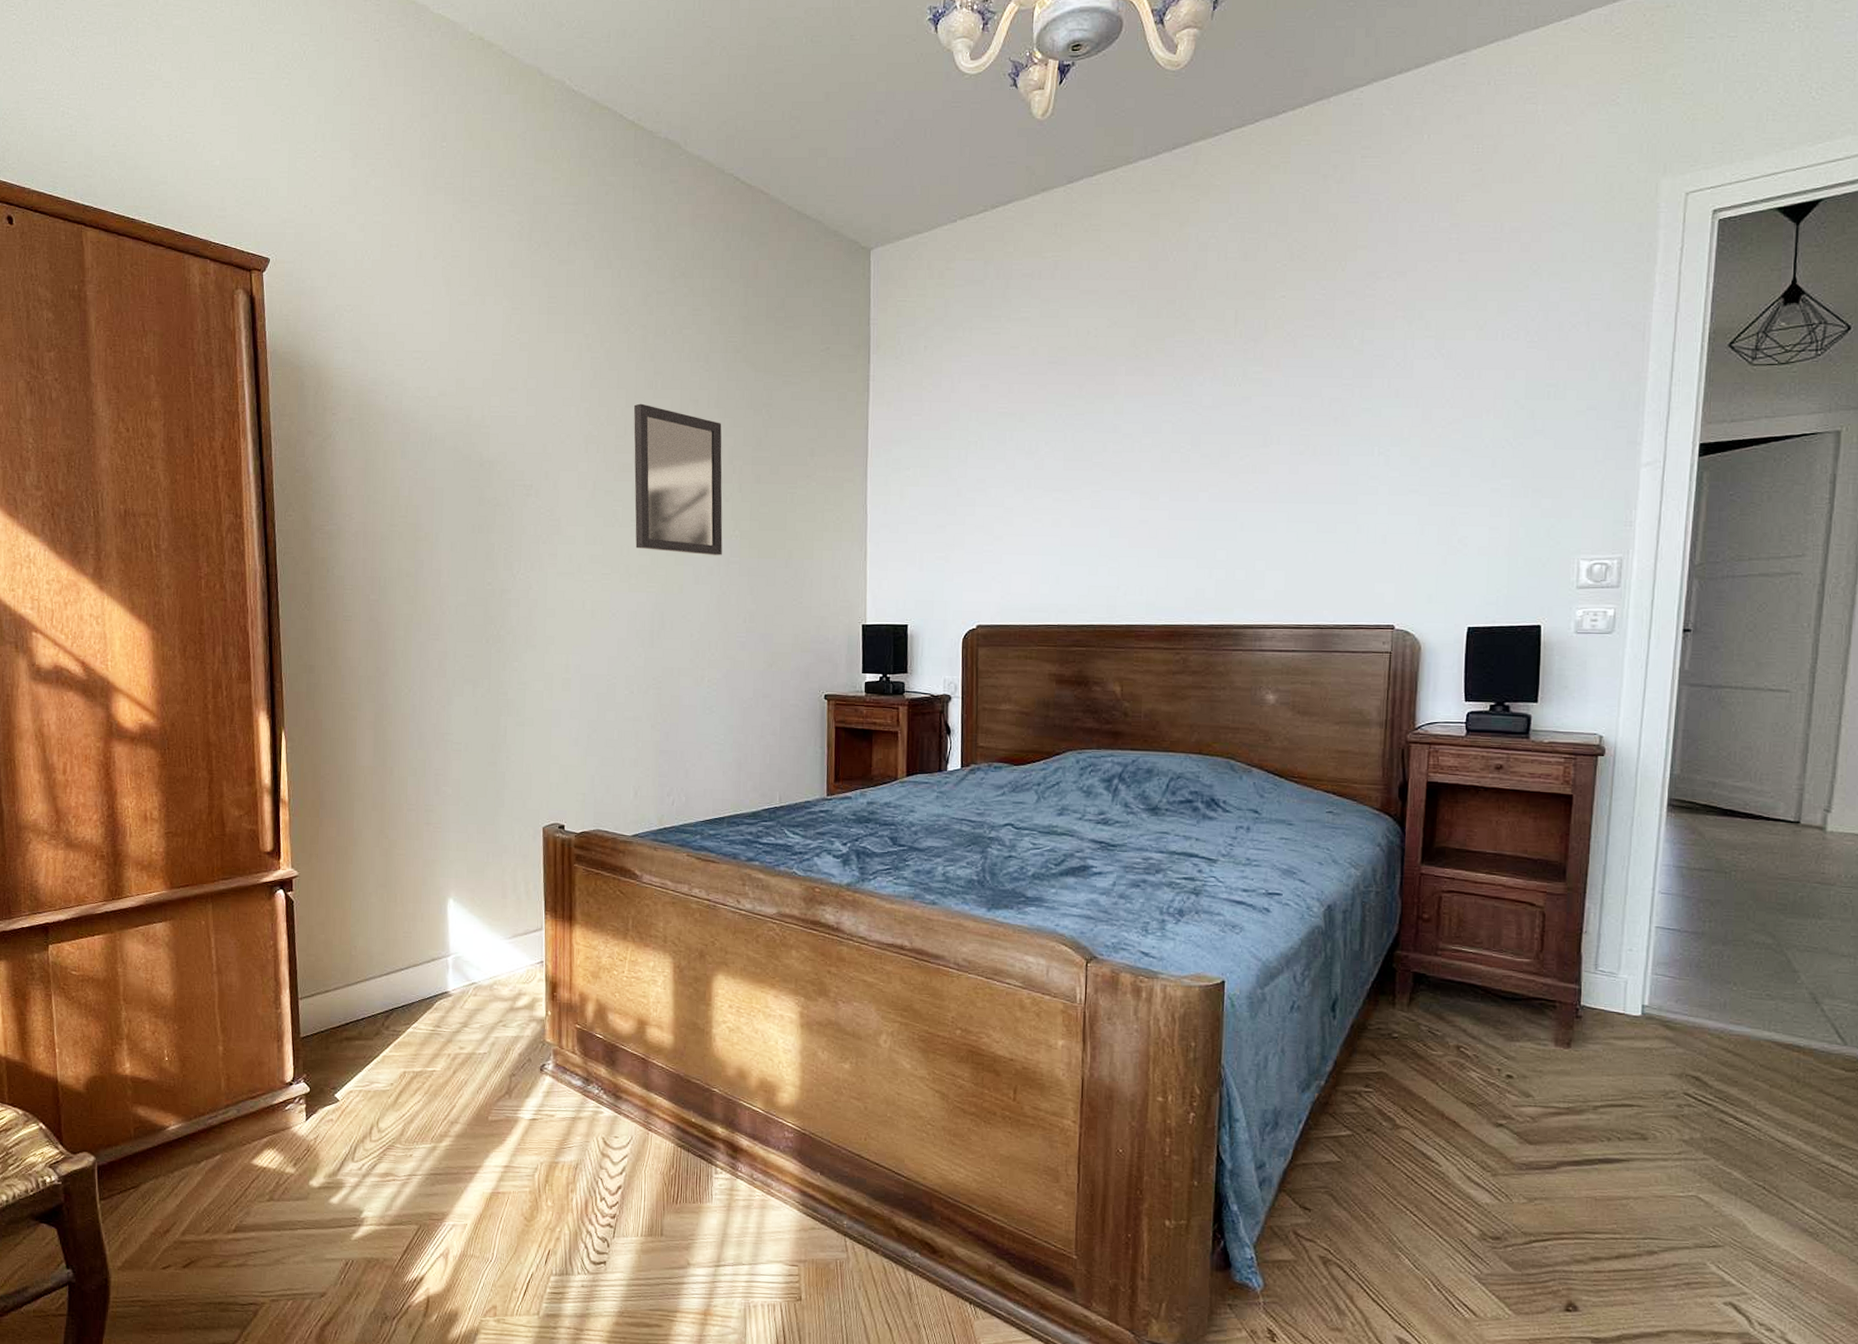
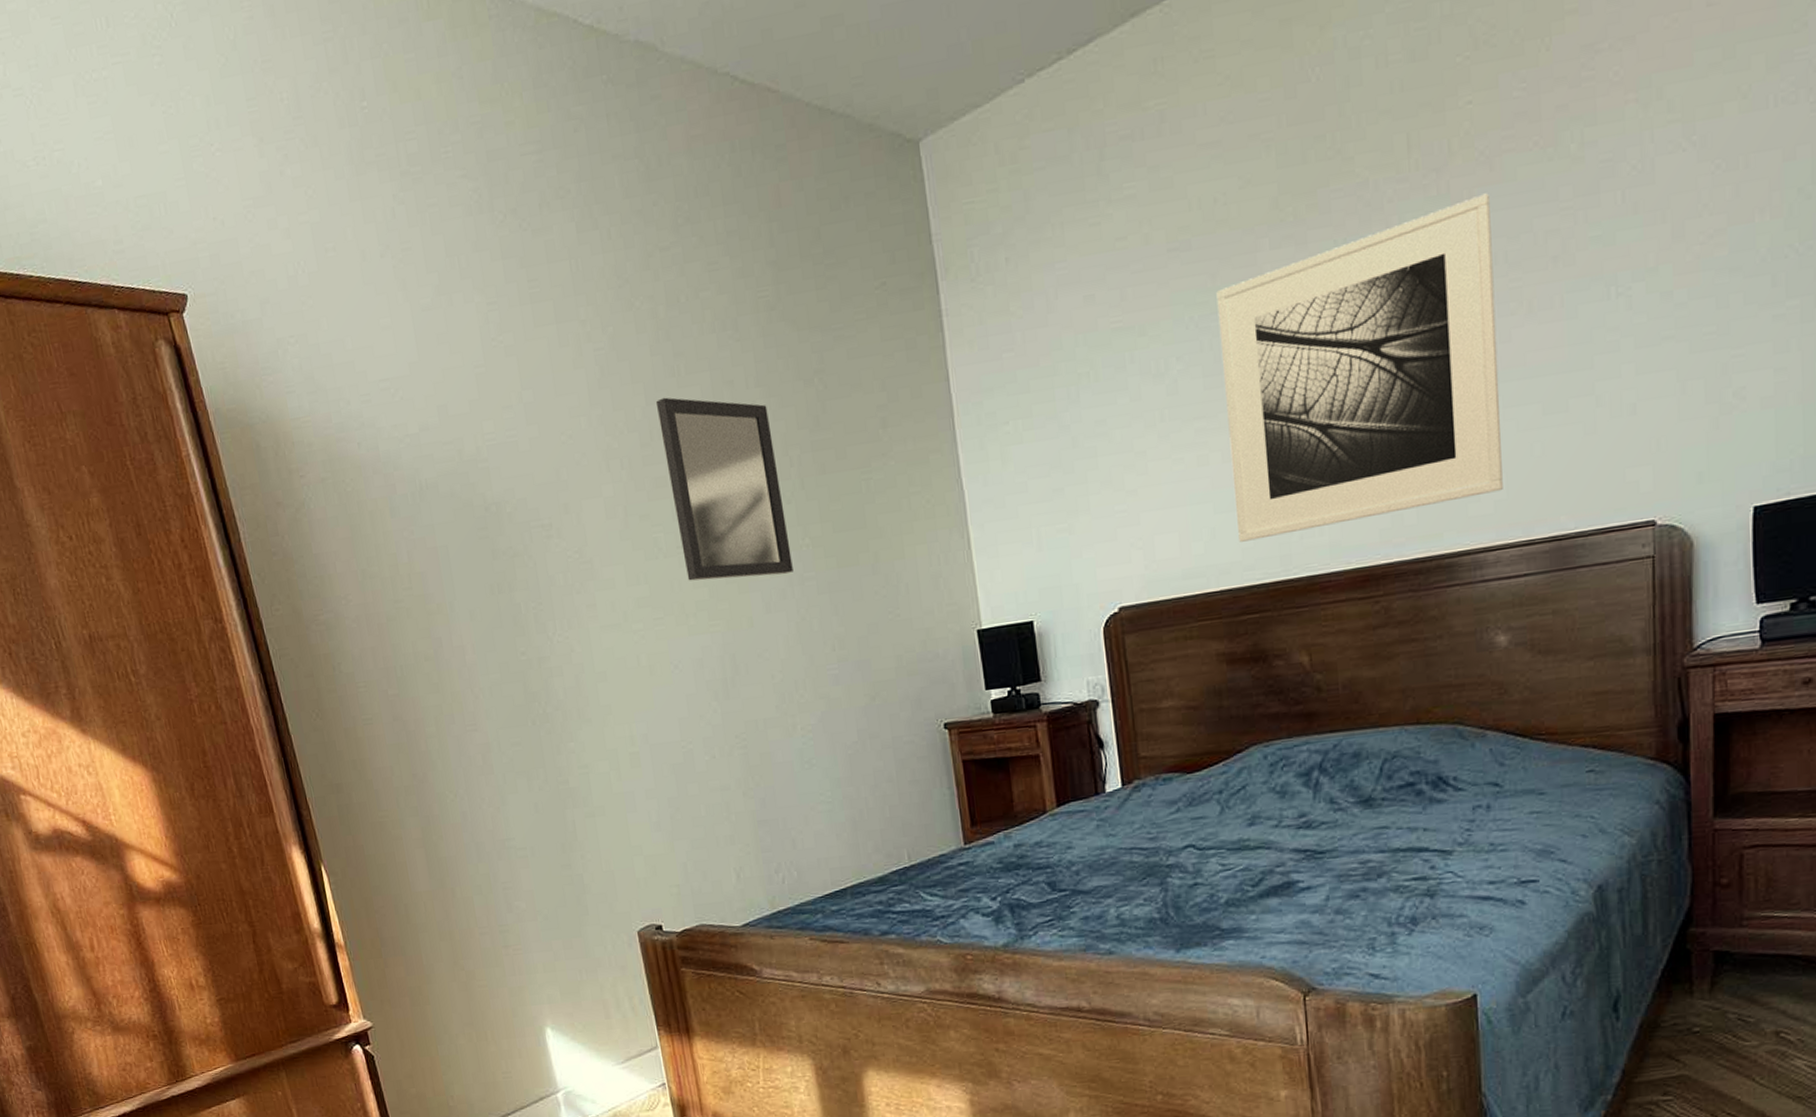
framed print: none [1077,363,1292,590] -> present [1216,193,1503,542]

